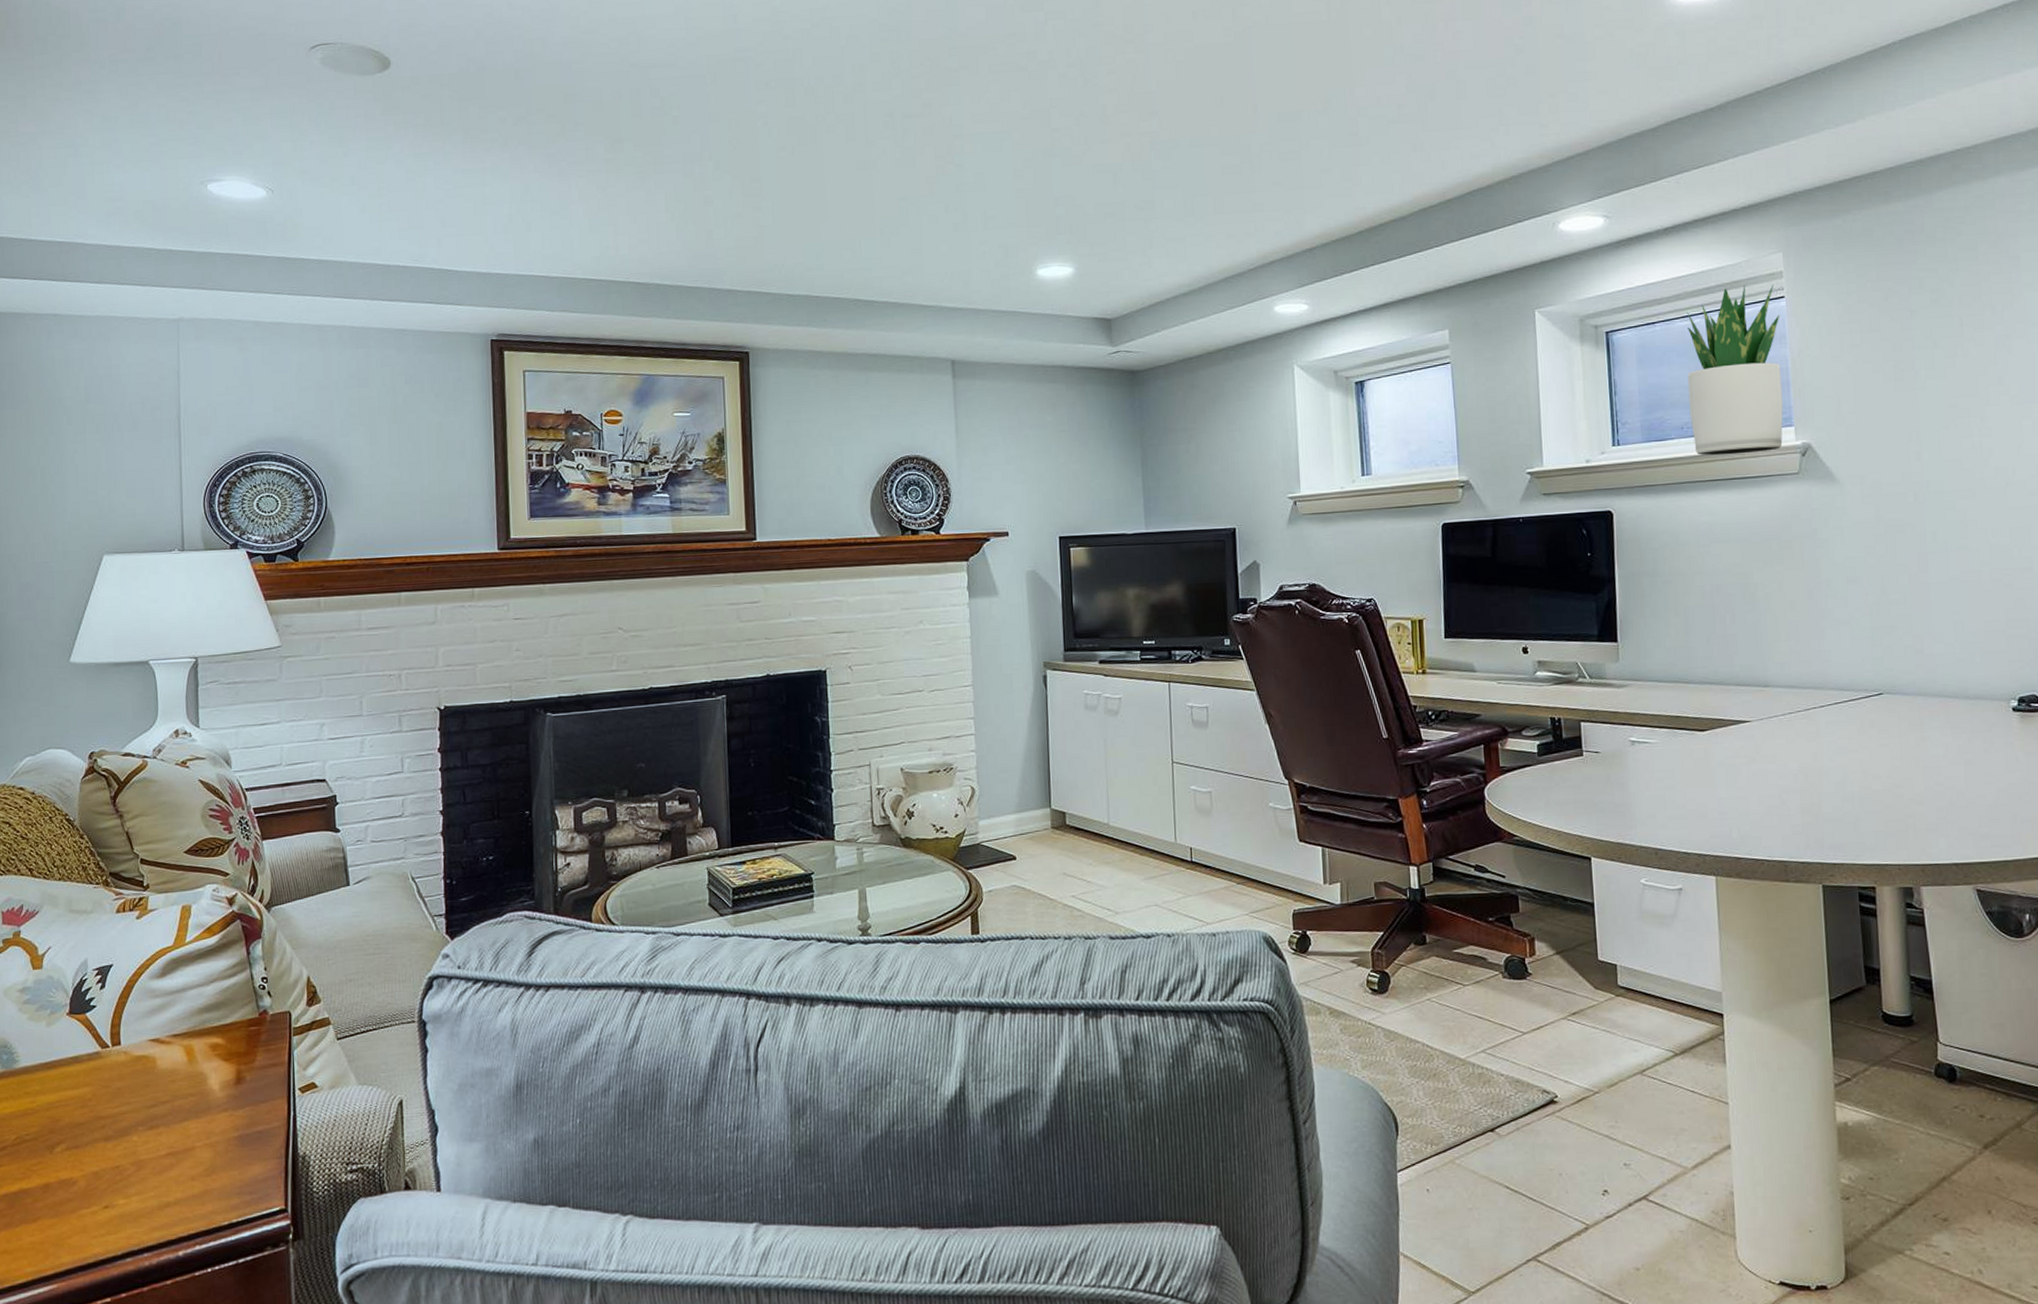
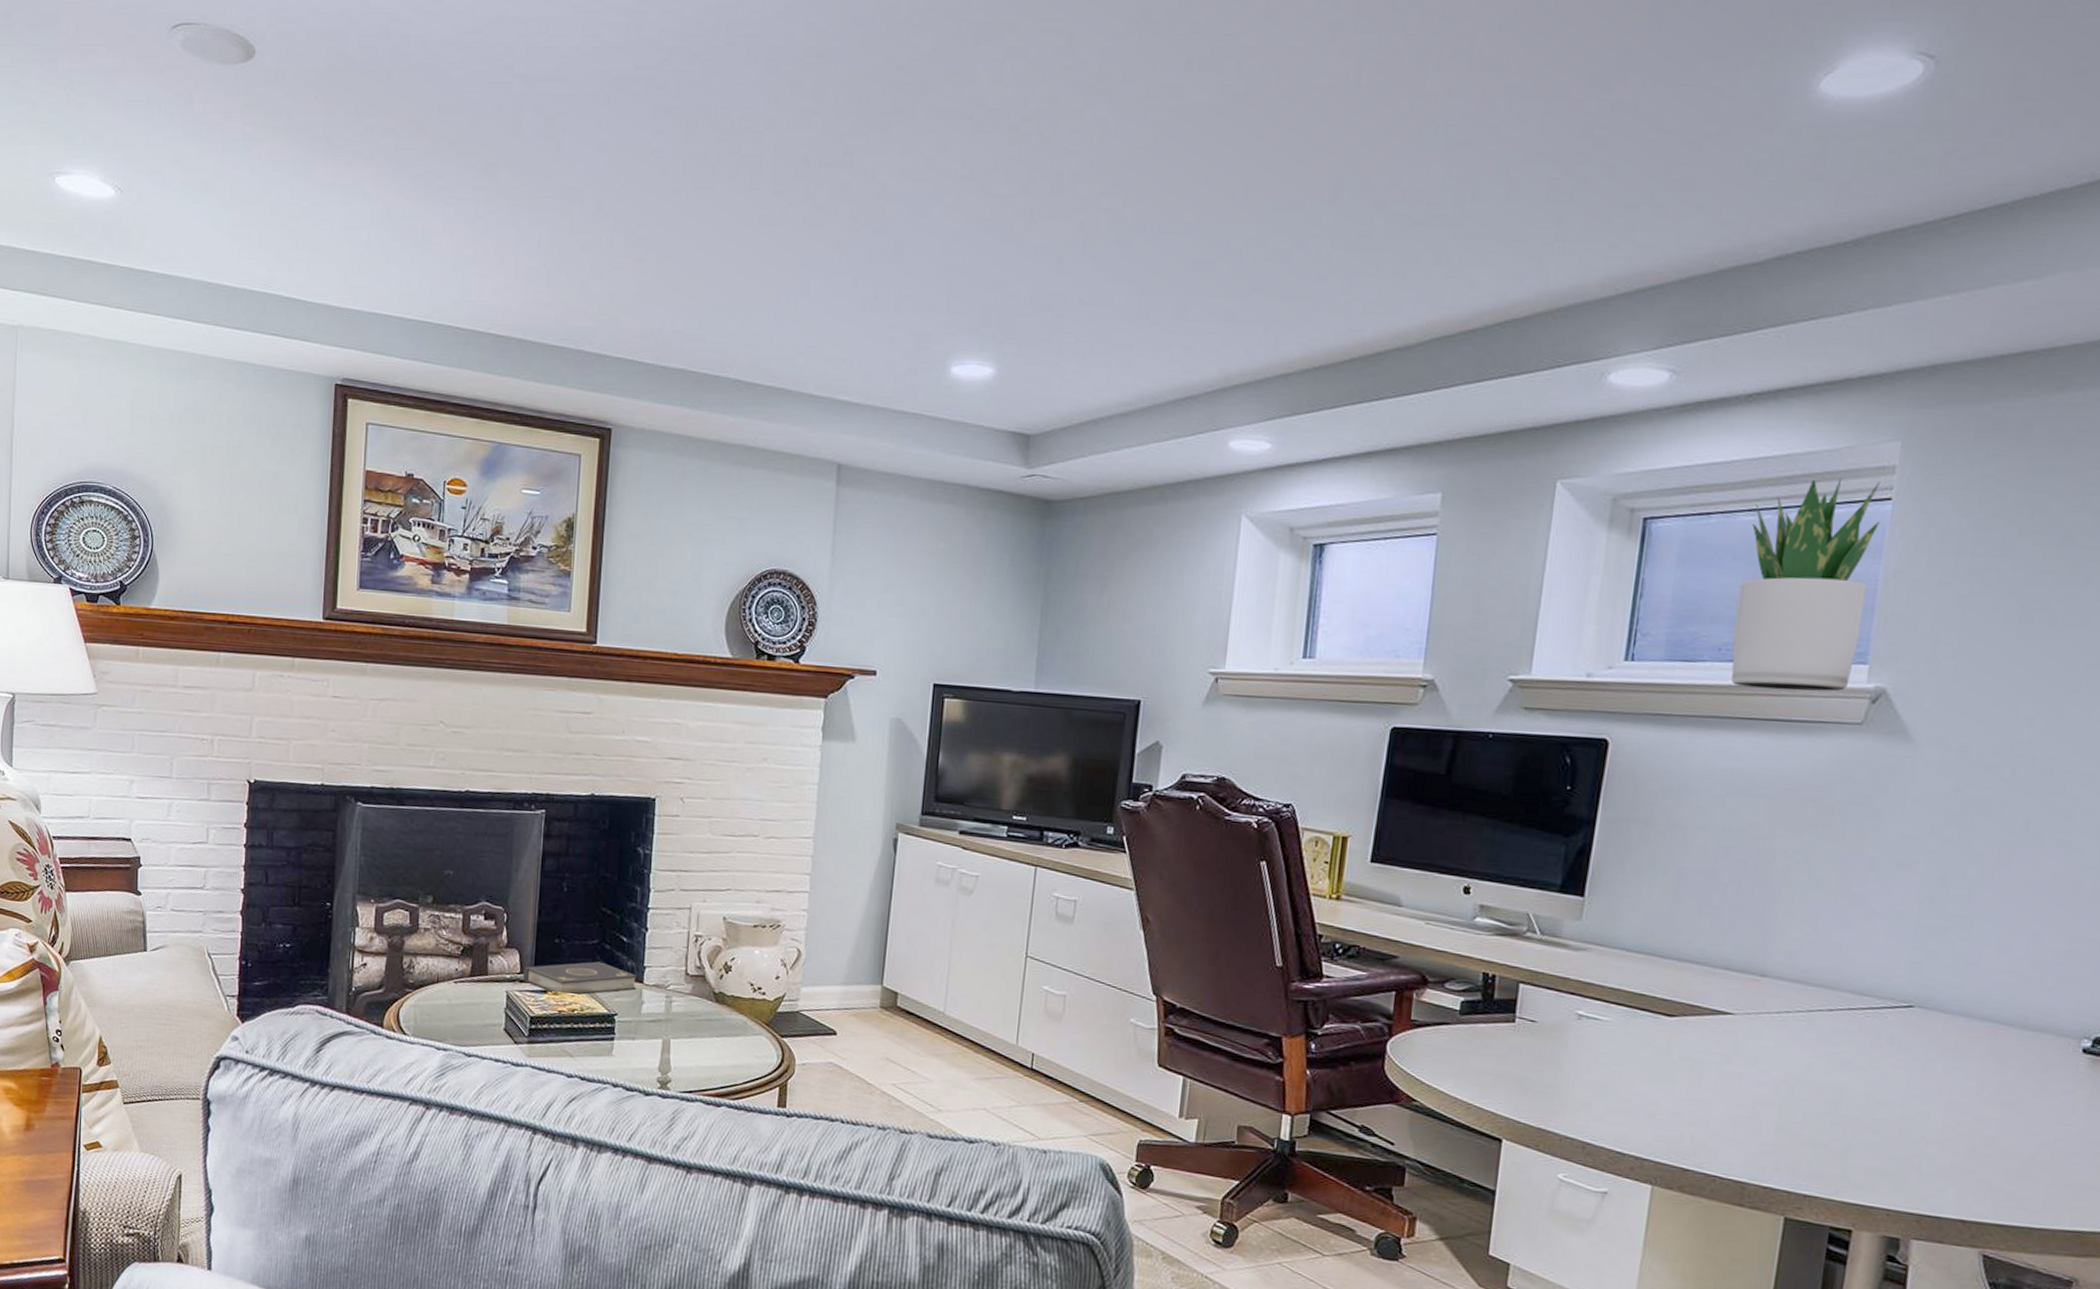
book: none [721,827,829,864] -> present [523,961,638,996]

